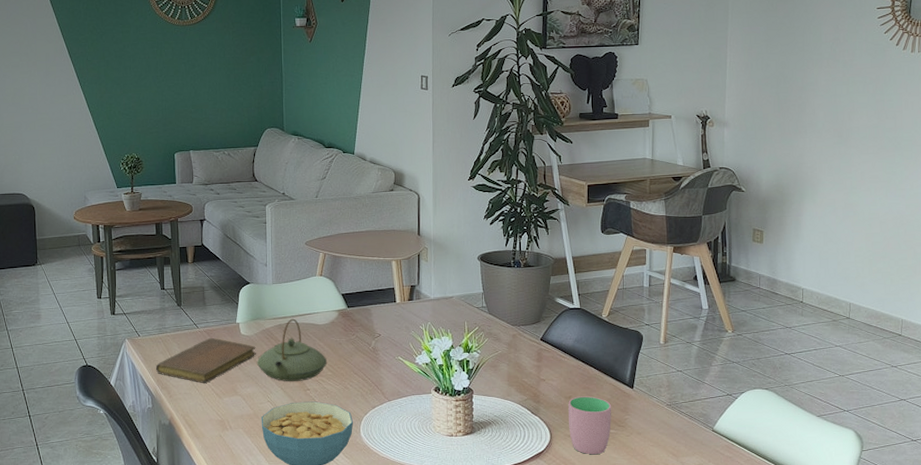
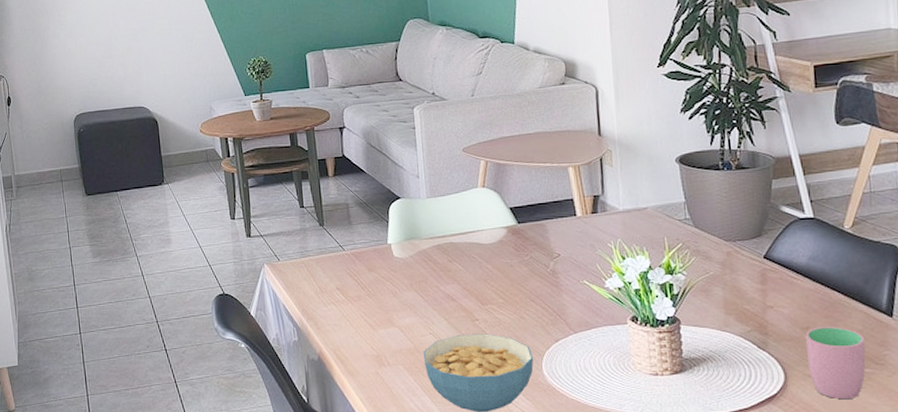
notebook: present [155,337,256,383] -> none [299,261,413,313]
teapot: present [256,318,328,381] -> none [414,237,498,310]

